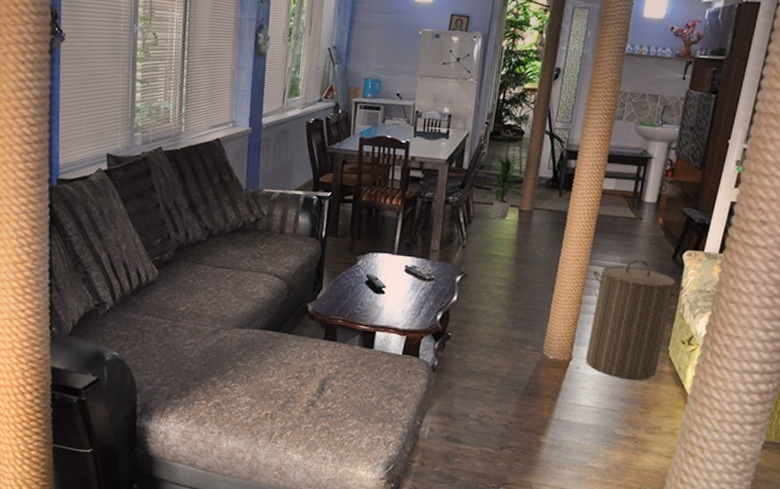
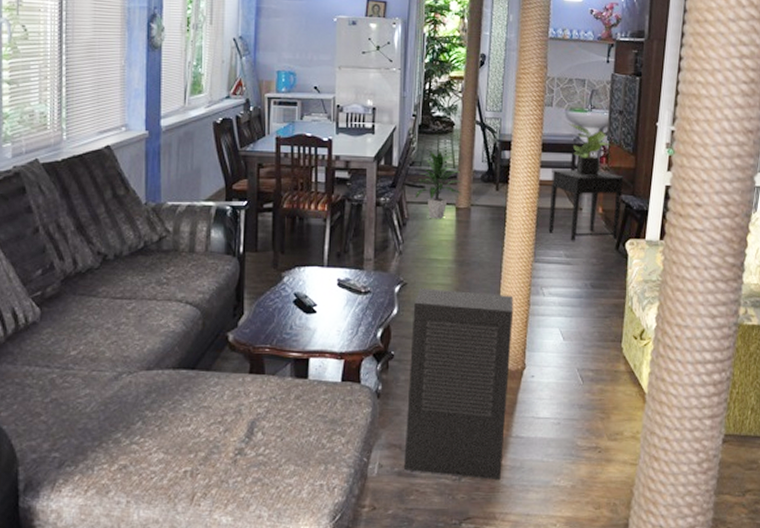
air purifier: none [452,280,567,455] -> present [404,288,514,480]
laundry hamper: present [586,259,684,381] -> none [538,252,630,384]
side table: none [606,180,690,250] -> present [548,170,625,241]
potted plant: none [636,136,684,189] -> present [568,123,616,177]

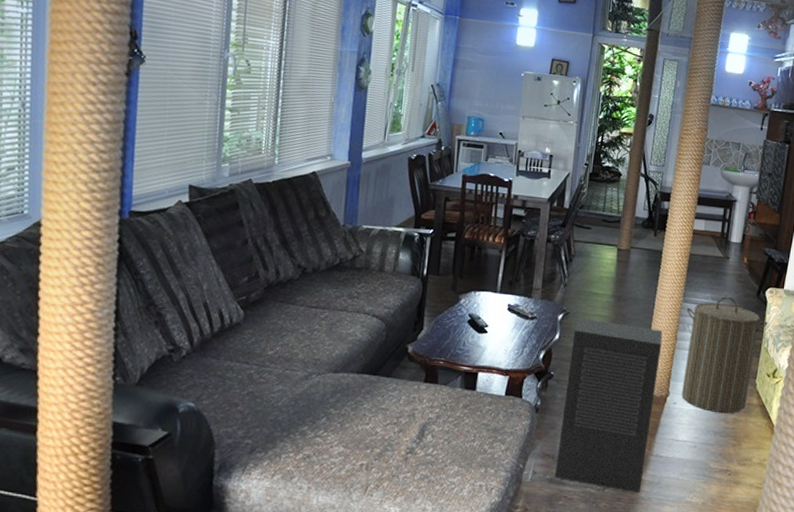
indoor plant: present [415,151,462,219] -> none [581,197,625,258]
laundry hamper: none [538,252,630,384] -> present [682,296,767,414]
side table: present [548,170,625,241] -> none [698,221,770,288]
potted plant: present [568,123,616,177] -> none [722,181,764,230]

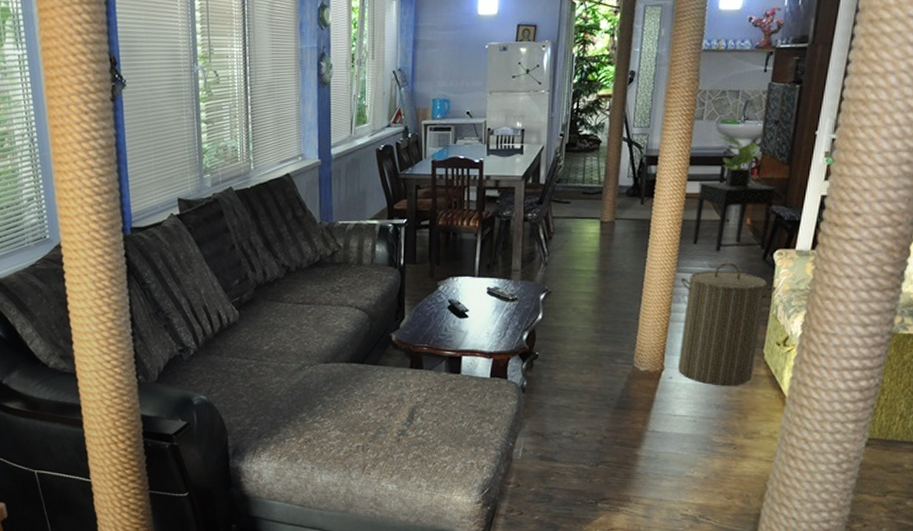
air purifier: present [555,318,663,493] -> none [546,296,655,469]
side table: none [698,221,770,288] -> present [693,182,777,252]
potted plant: none [722,181,764,230] -> present [718,135,769,189]

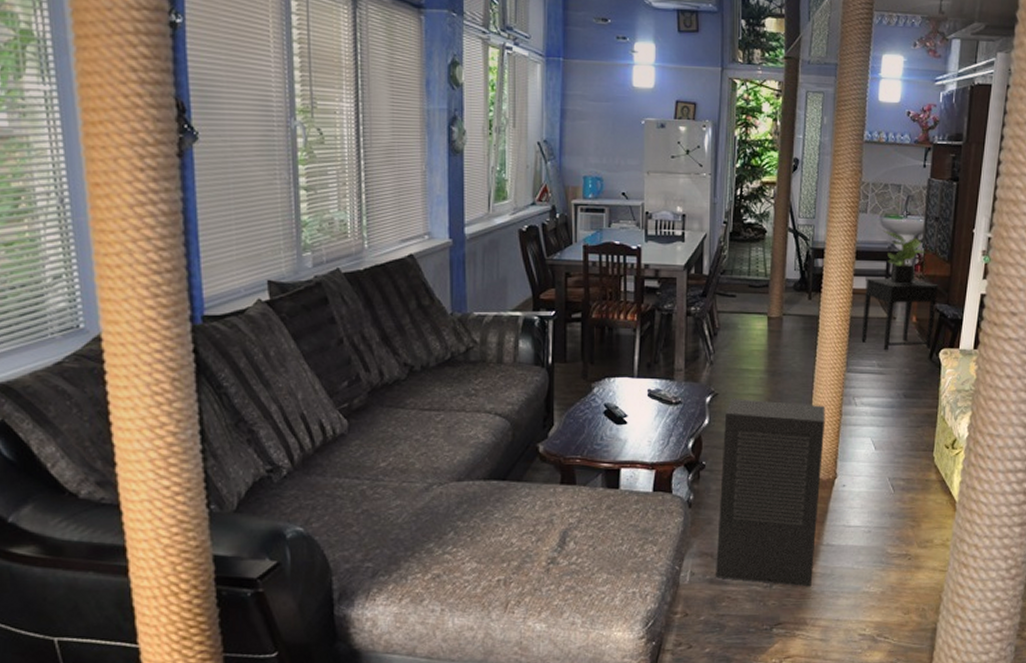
air purifier: none [546,296,655,469] -> present [716,399,825,587]
laundry hamper: present [678,262,776,386] -> none [850,362,943,493]

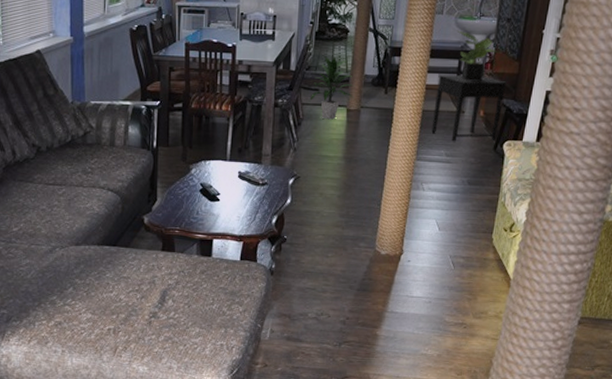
air purifier: present [716,399,825,587] -> none [292,182,396,348]
indoor plant: none [726,259,774,329] -> present [309,56,354,120]

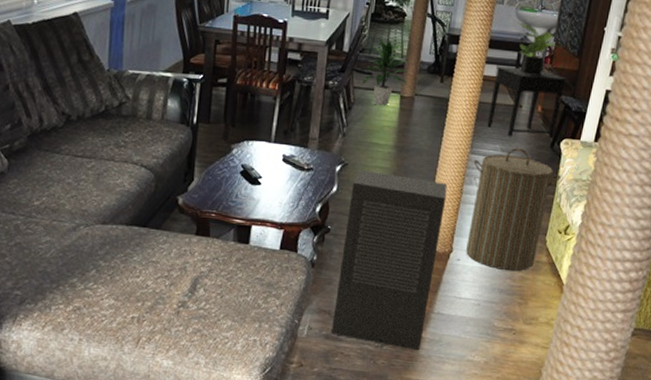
air purifier: none [292,182,396,348] -> present [331,170,448,351]
laundry hamper: none [416,152,505,269] -> present [466,147,561,272]

